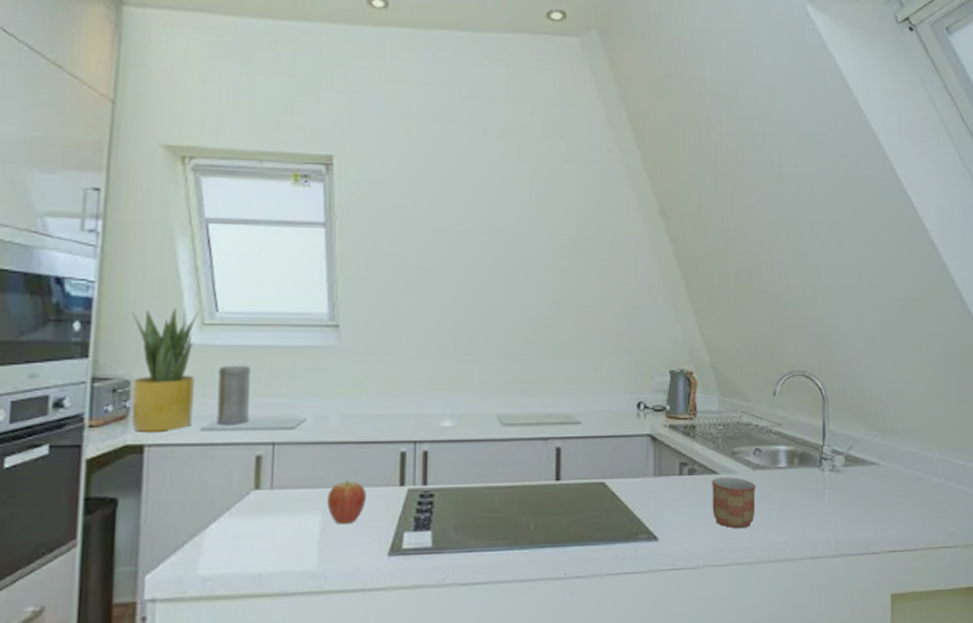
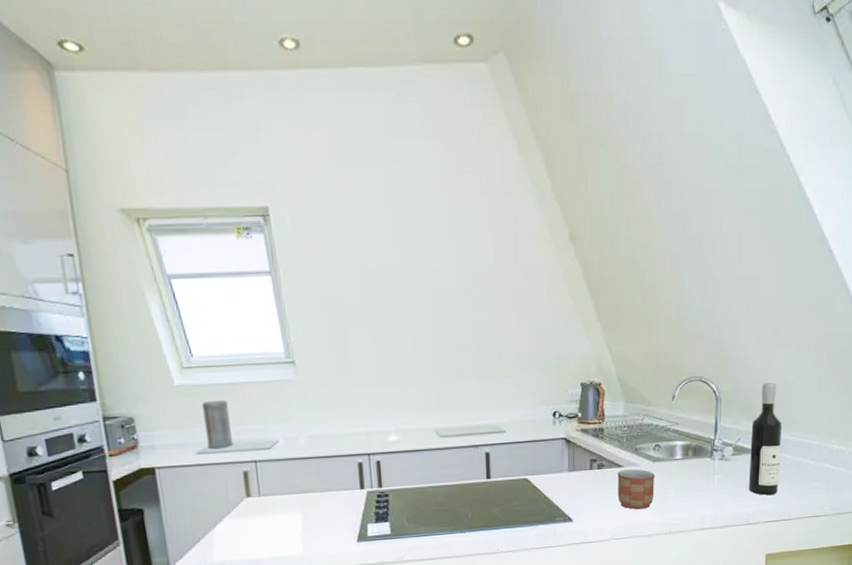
planter: present [131,308,199,432] -> none [123,356,189,458]
fruit: present [327,480,366,525] -> none [304,486,335,521]
bottle: none [863,383,900,517] -> present [748,382,783,495]

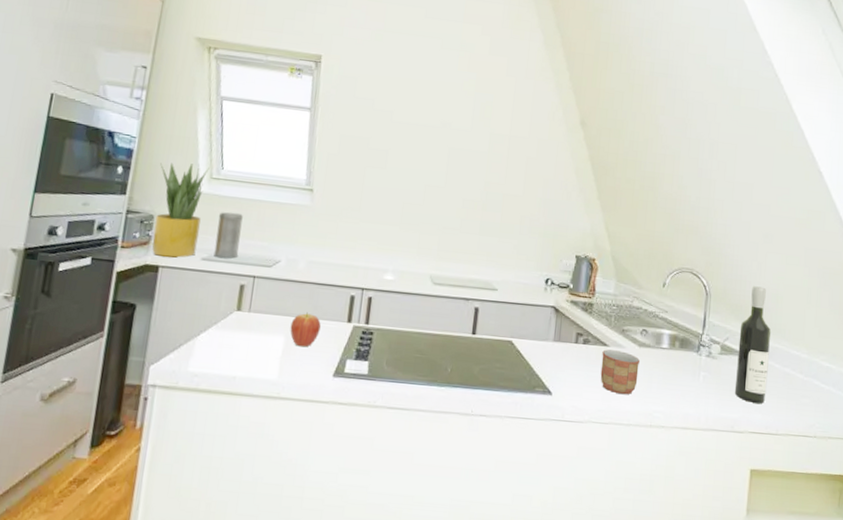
planter: none [123,356,189,458] -> present [152,163,210,258]
fruit: none [304,486,335,521] -> present [290,312,321,347]

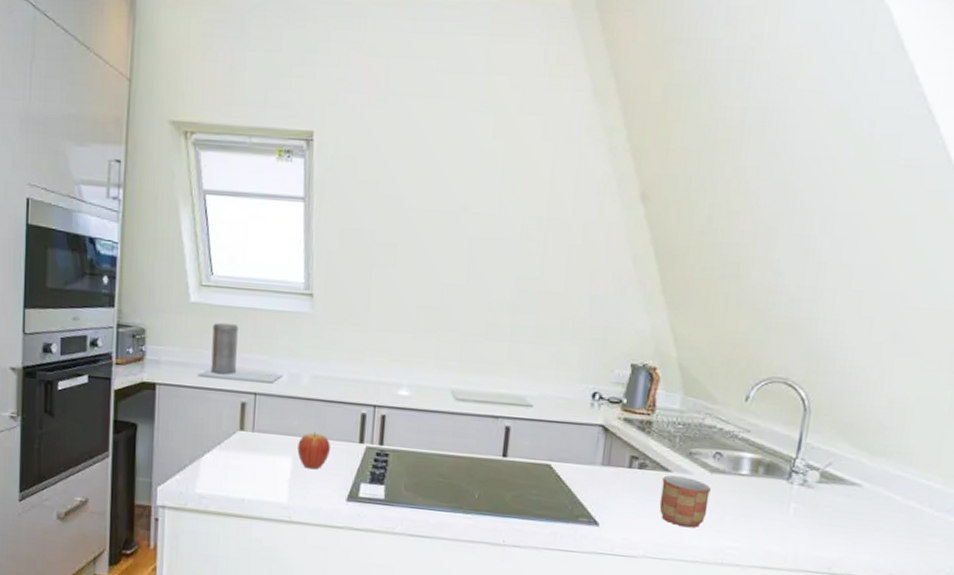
planter: present [152,163,210,258] -> none [146,270,198,375]
bottle: present [734,286,772,404] -> none [835,399,893,542]

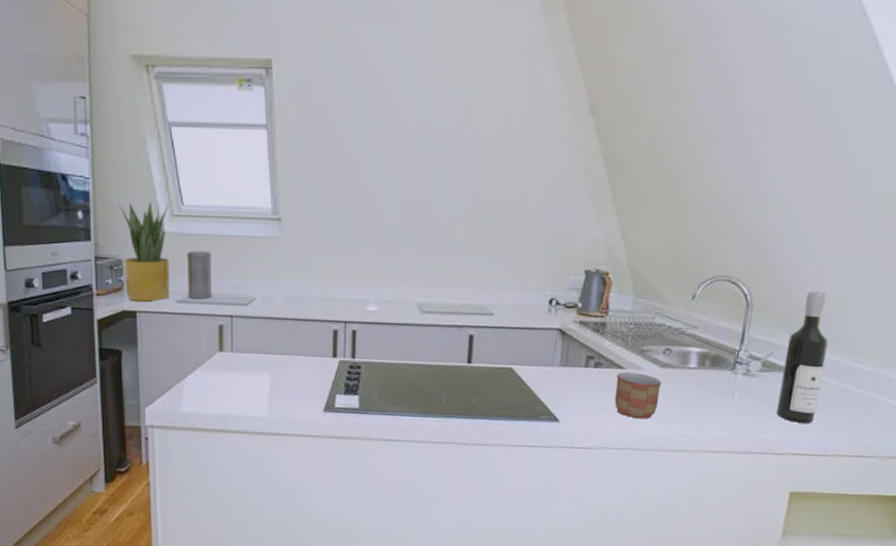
planter: none [146,270,198,375] -> present [119,201,171,302]
fruit: present [297,432,330,470] -> none [275,349,305,384]
bottle: none [835,399,893,542] -> present [776,291,829,423]

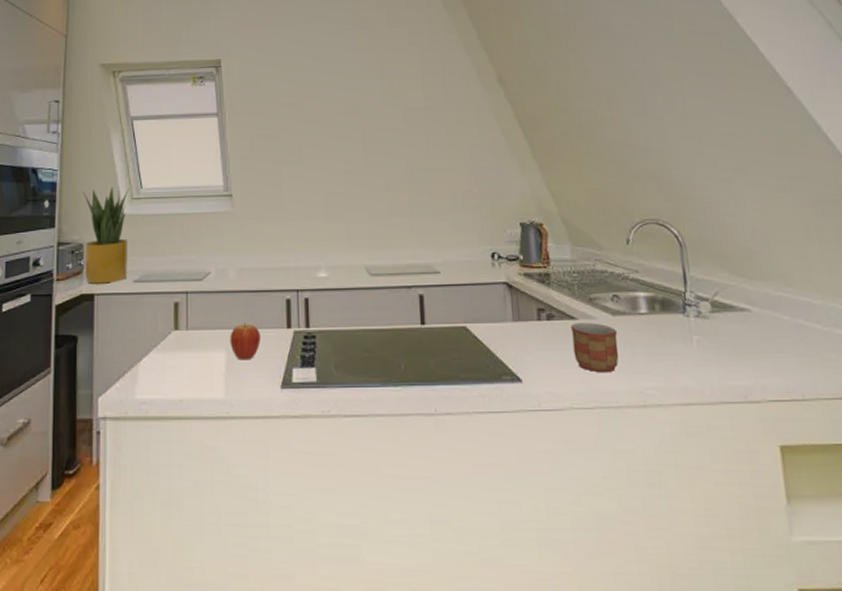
canister: present [186,250,213,300] -> none [144,229,169,278]
fruit: none [275,349,305,384] -> present [230,322,260,360]
bottle: present [776,291,829,423] -> none [729,228,780,365]

